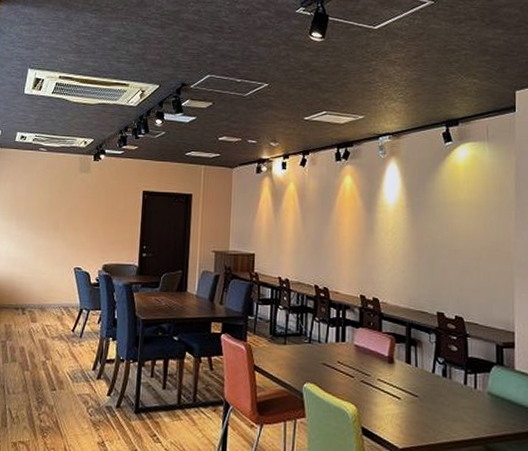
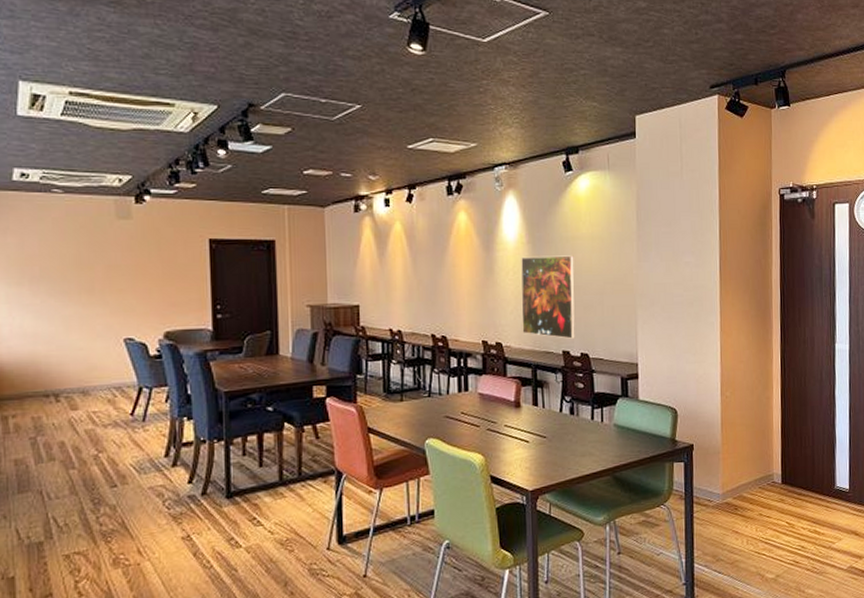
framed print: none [398,219,451,301] -> present [521,255,575,339]

